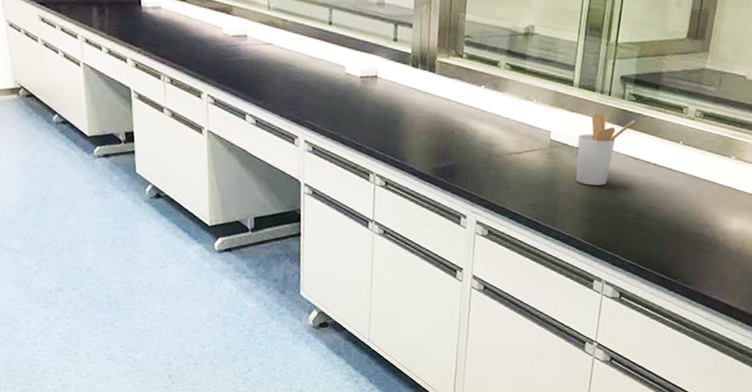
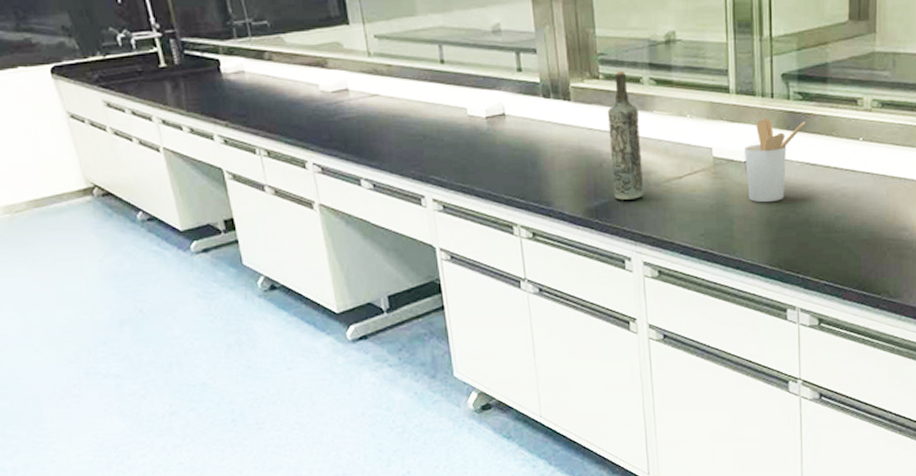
bottle: none [460,53,492,166] -> present [607,70,643,200]

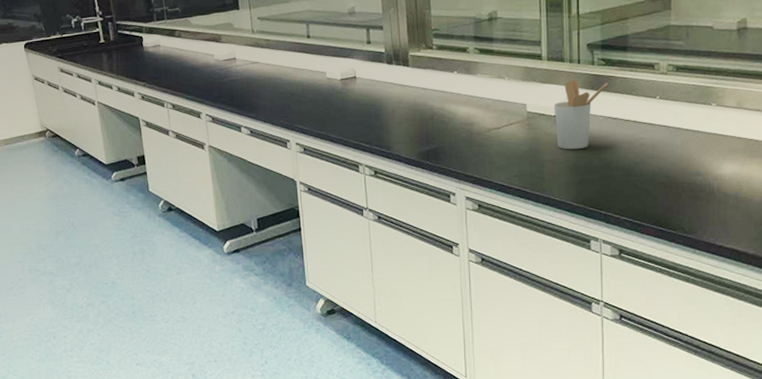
bottle: present [607,70,643,200] -> none [438,42,467,146]

